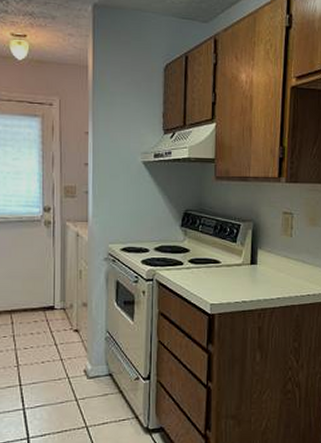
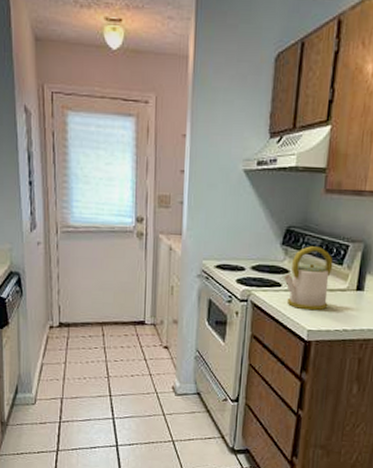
kettle: none [185,227,228,285] -> present [284,246,333,311]

